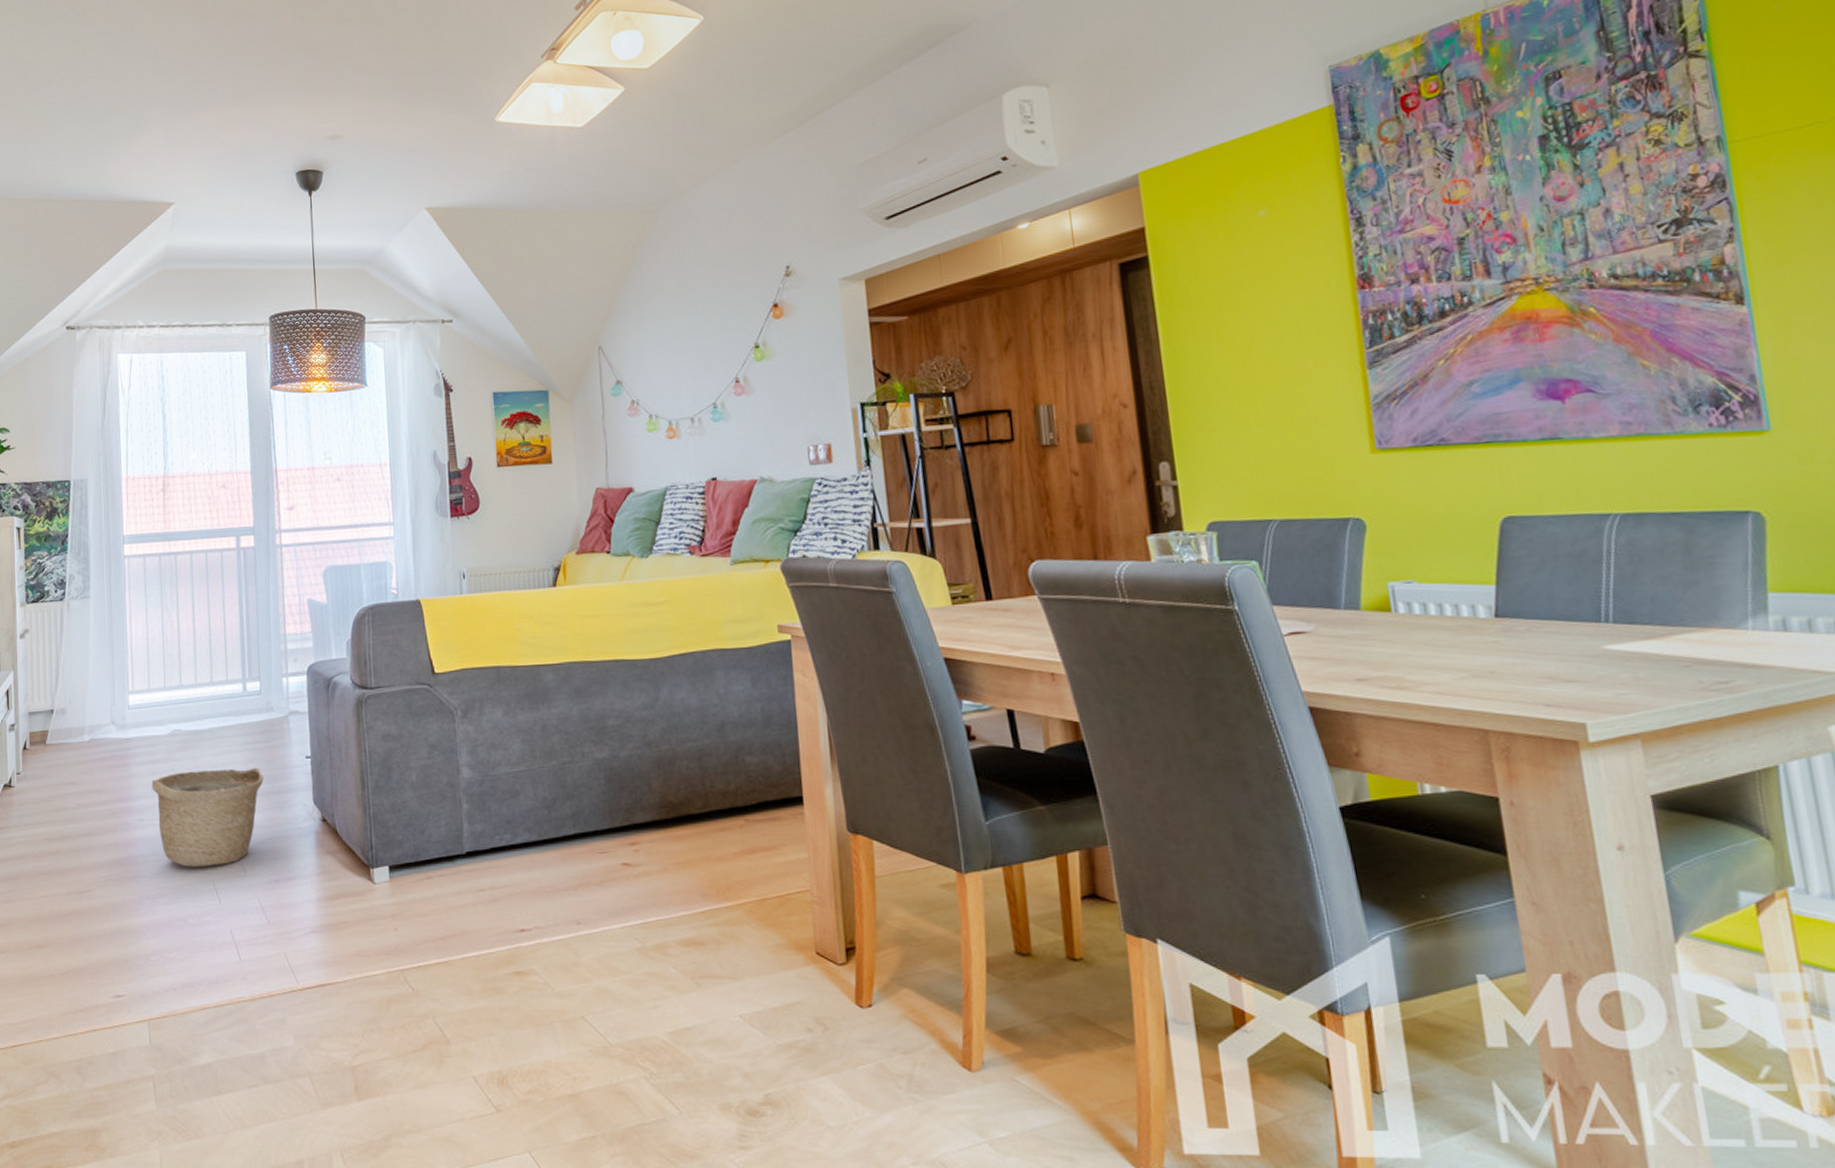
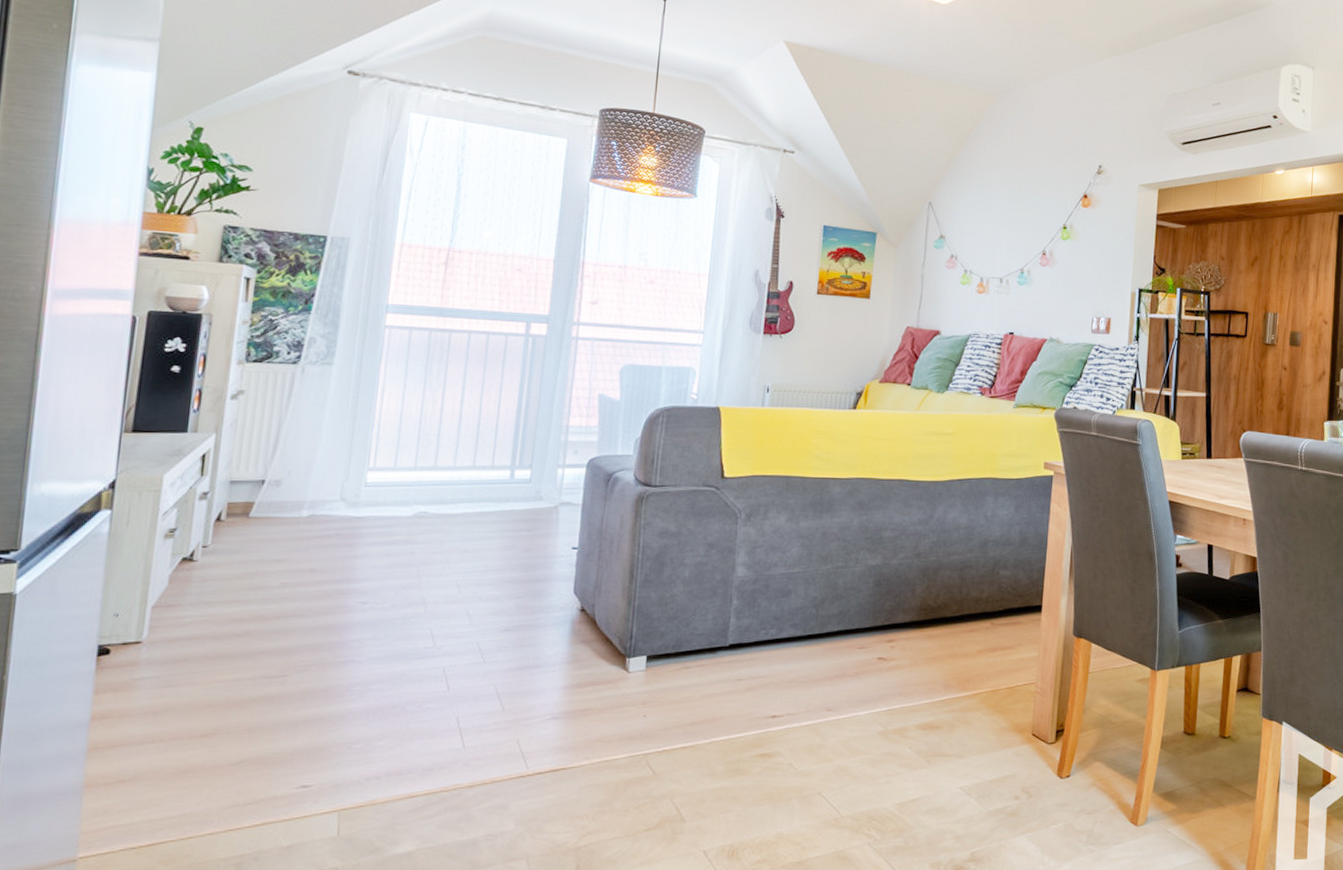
basket: present [151,767,264,867] -> none [382,555,521,653]

